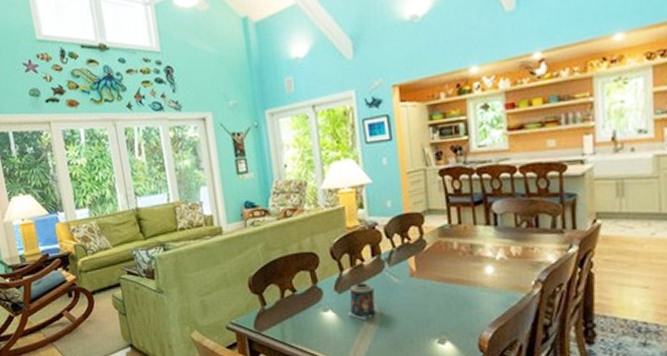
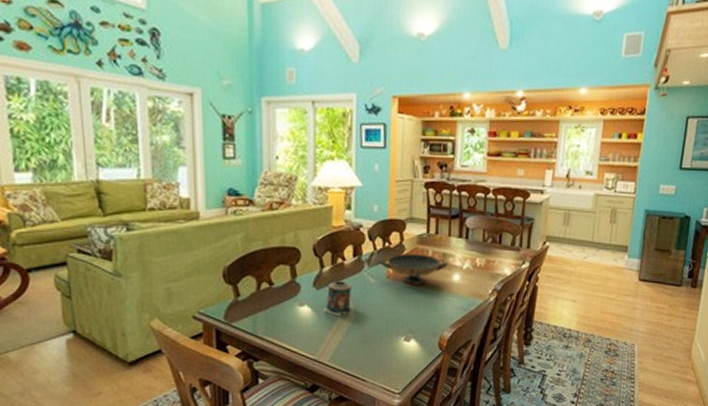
decorative bowl: none [399,247,478,282] -> present [379,253,448,285]

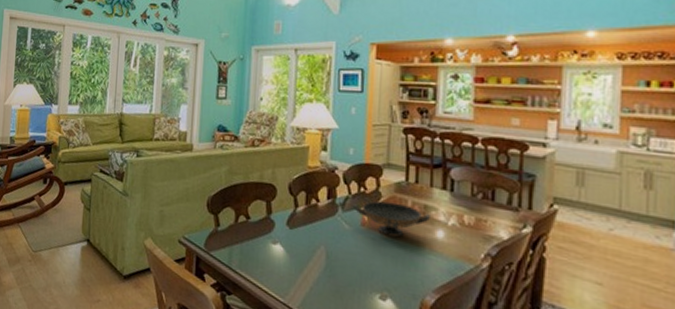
candle: present [324,281,351,317] -> none [296,222,324,261]

